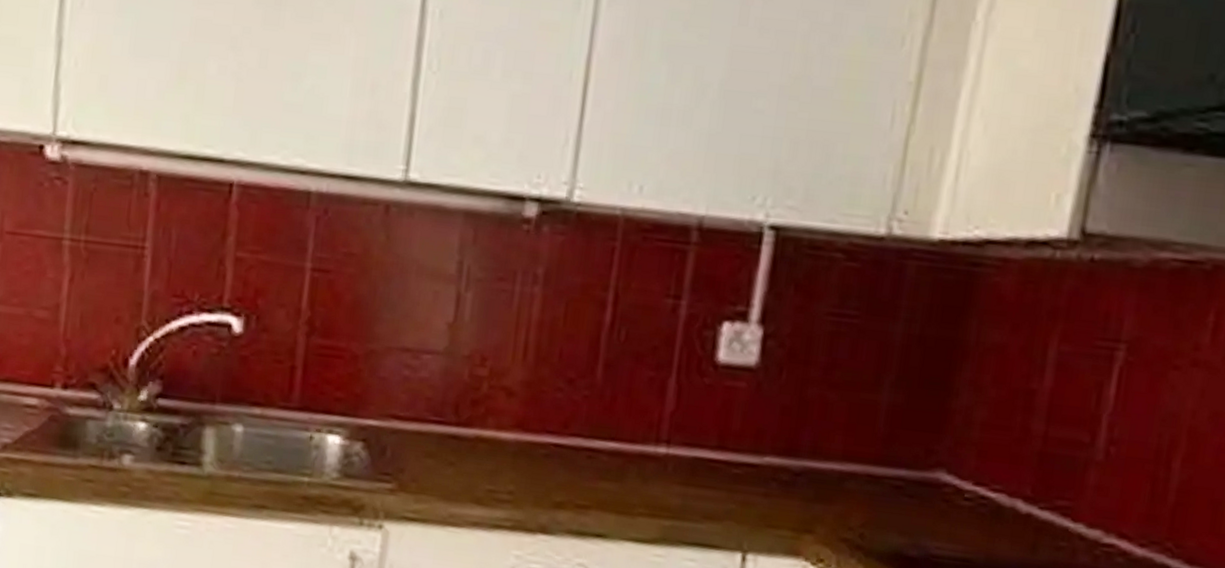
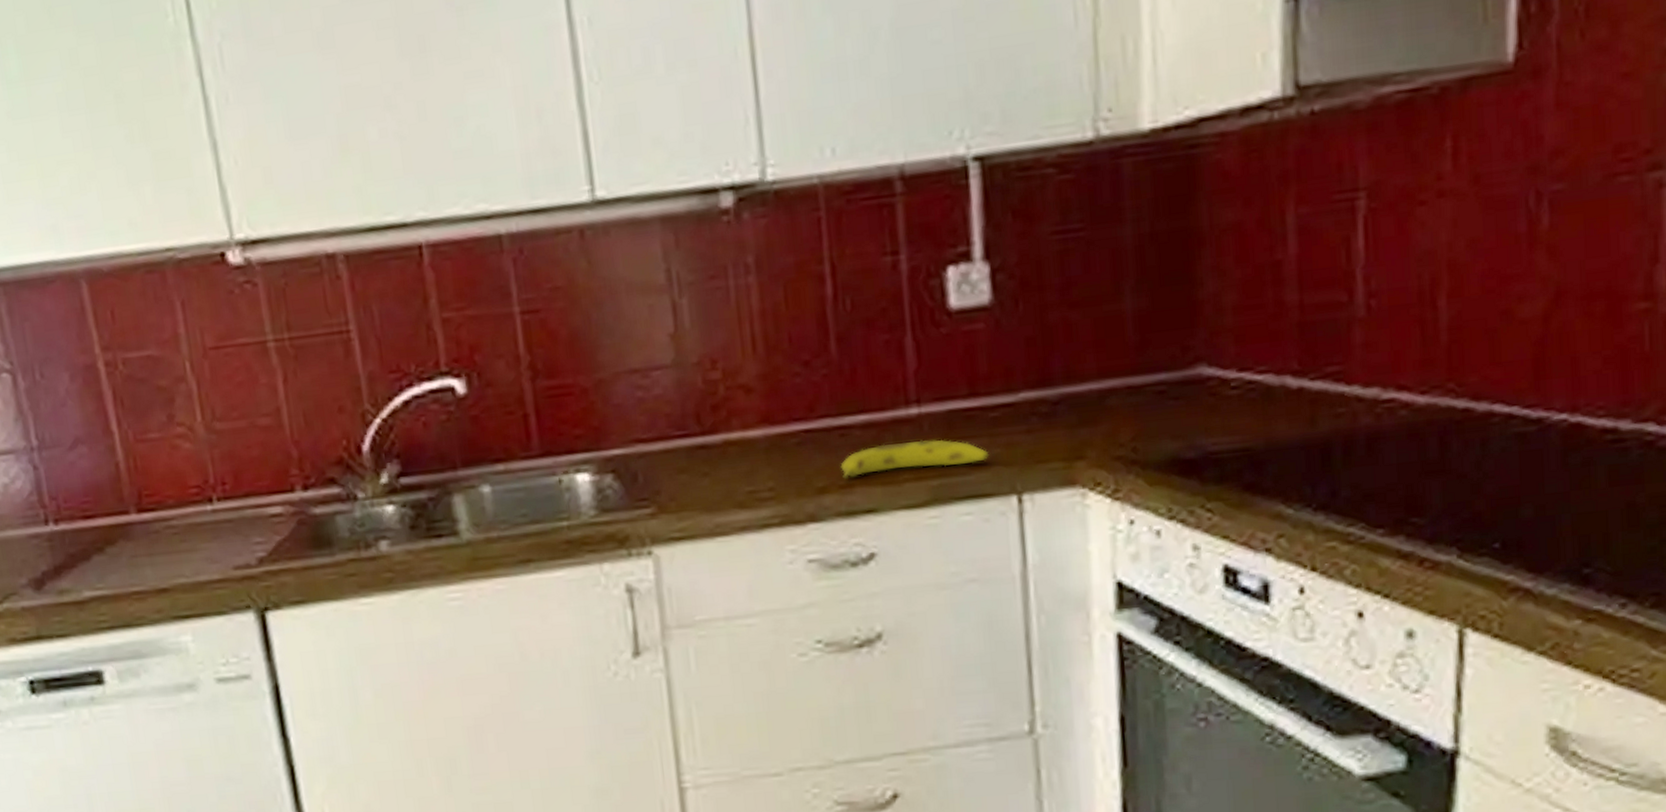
fruit: none [581,475,724,513] -> present [840,440,989,479]

